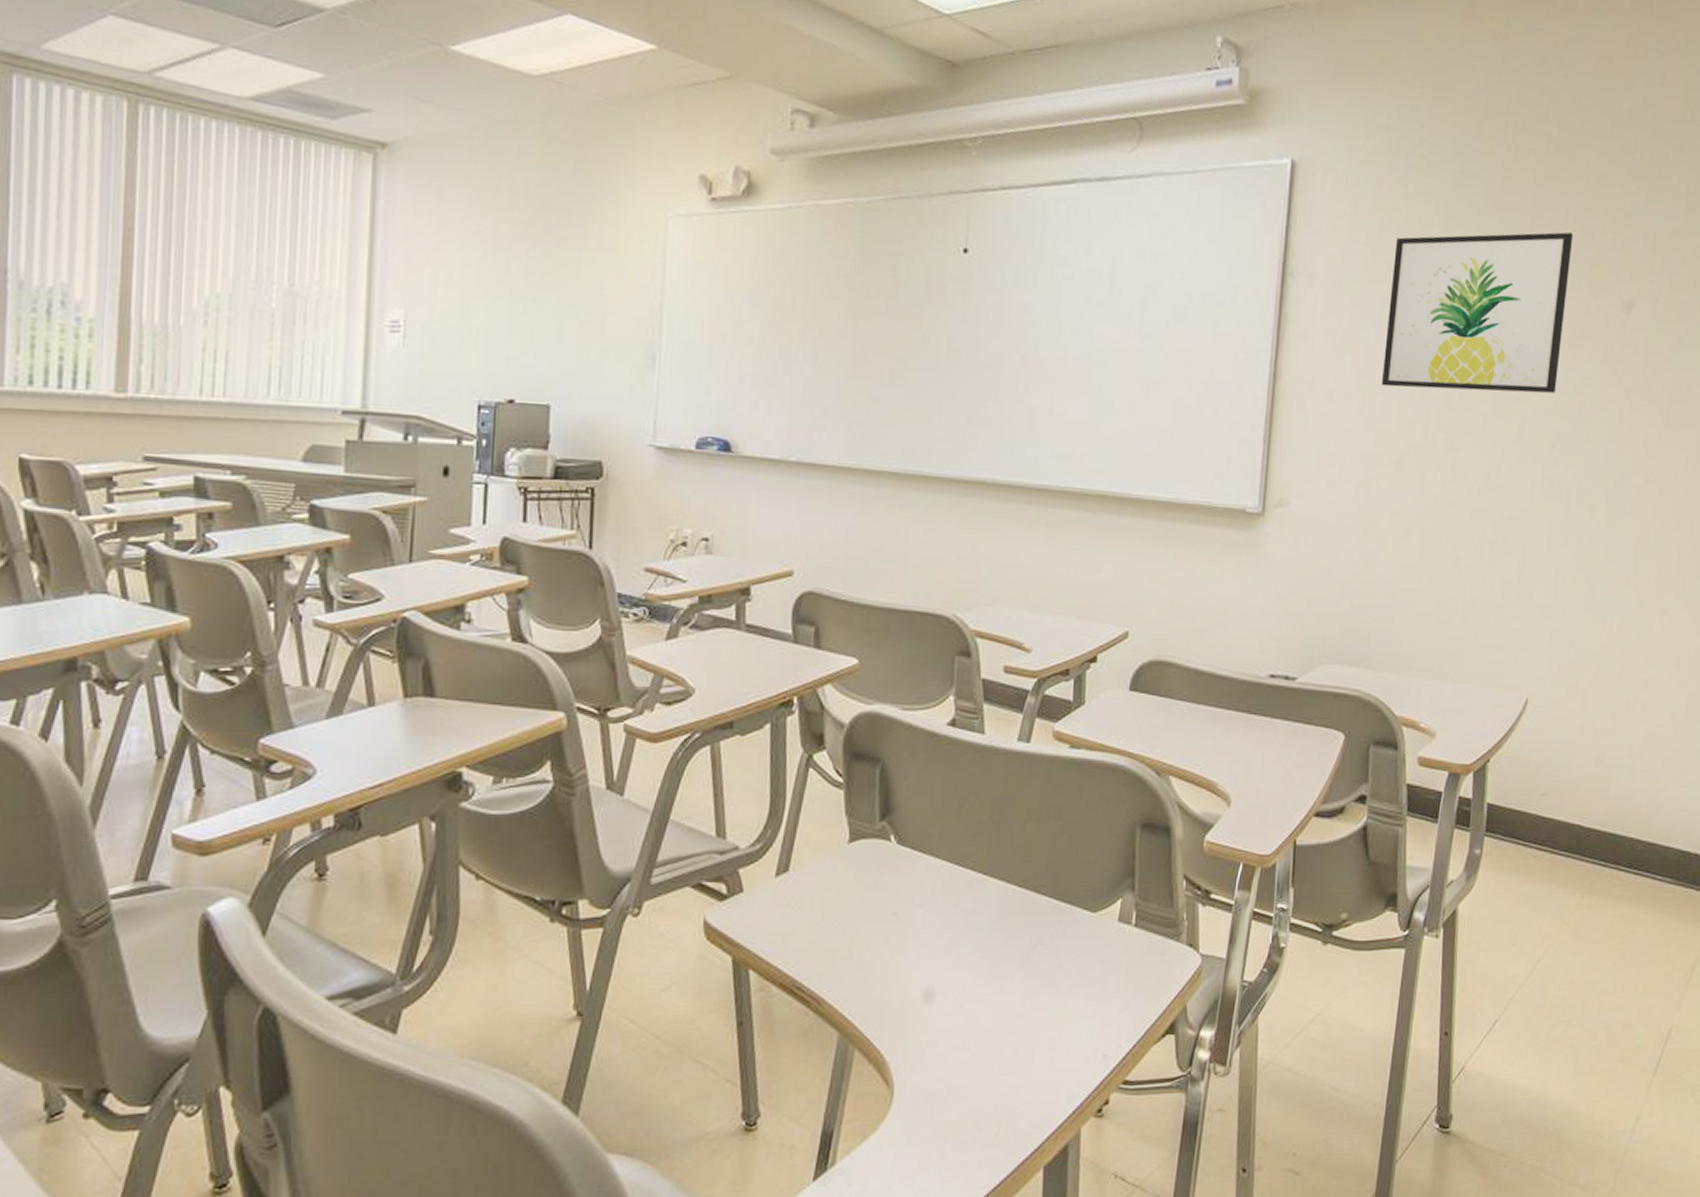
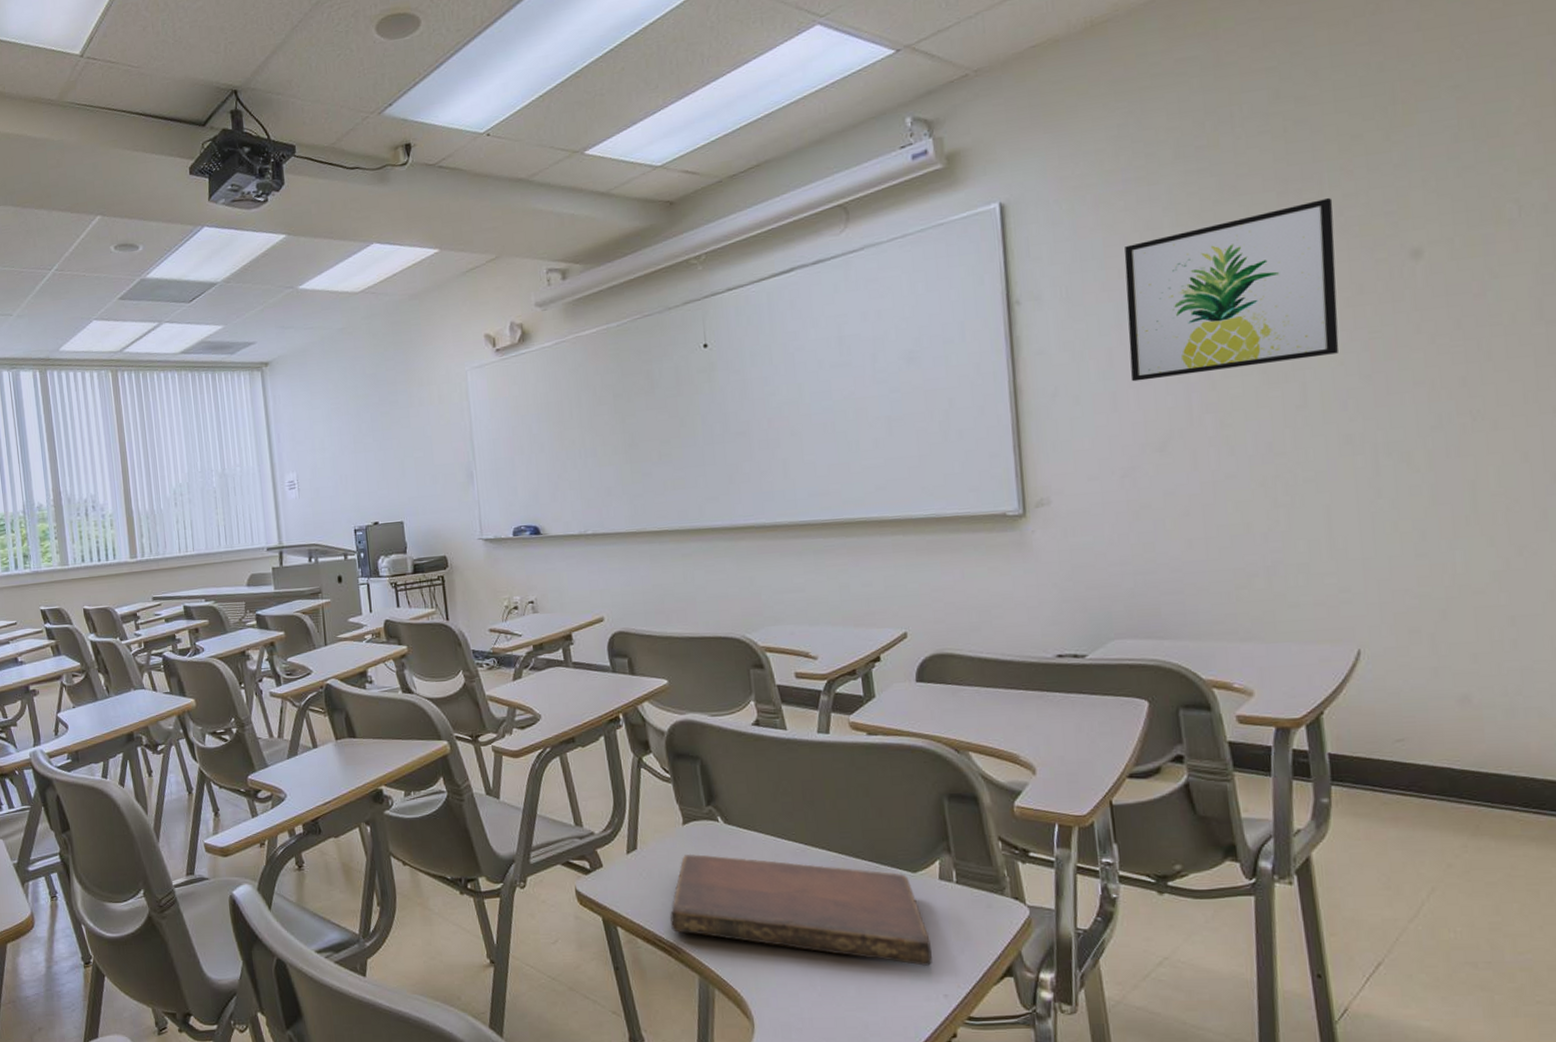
notebook: none [814,879,1099,1022] -> present [669,853,932,966]

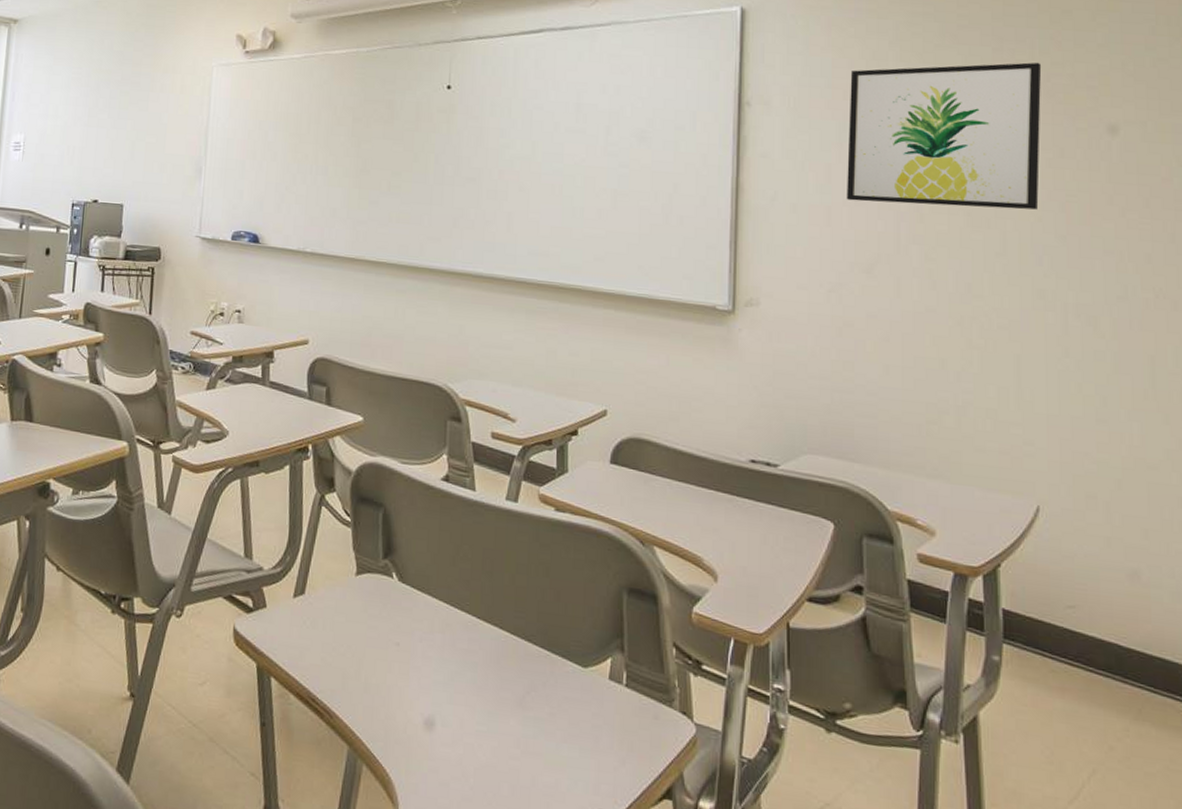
notebook: present [669,853,932,966] -> none [327,608,592,774]

